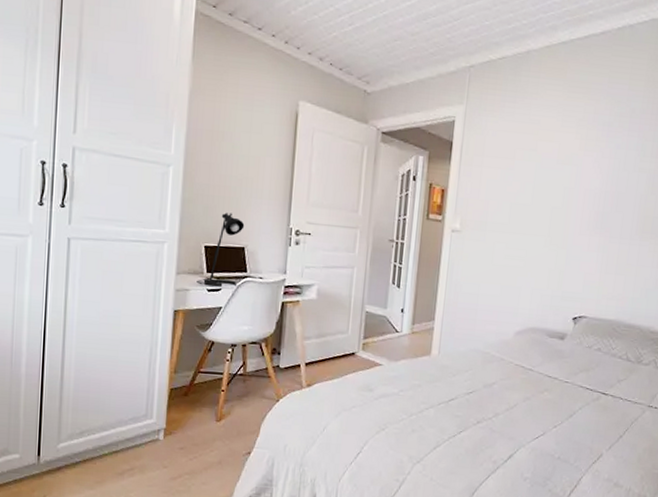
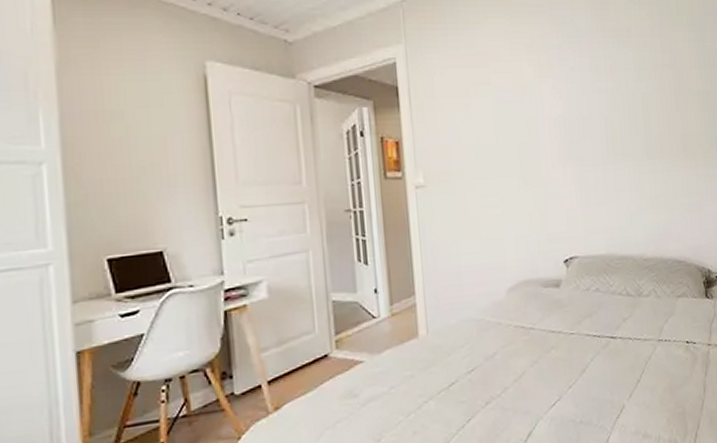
desk lamp: present [196,212,245,287] -> none [103,211,159,311]

